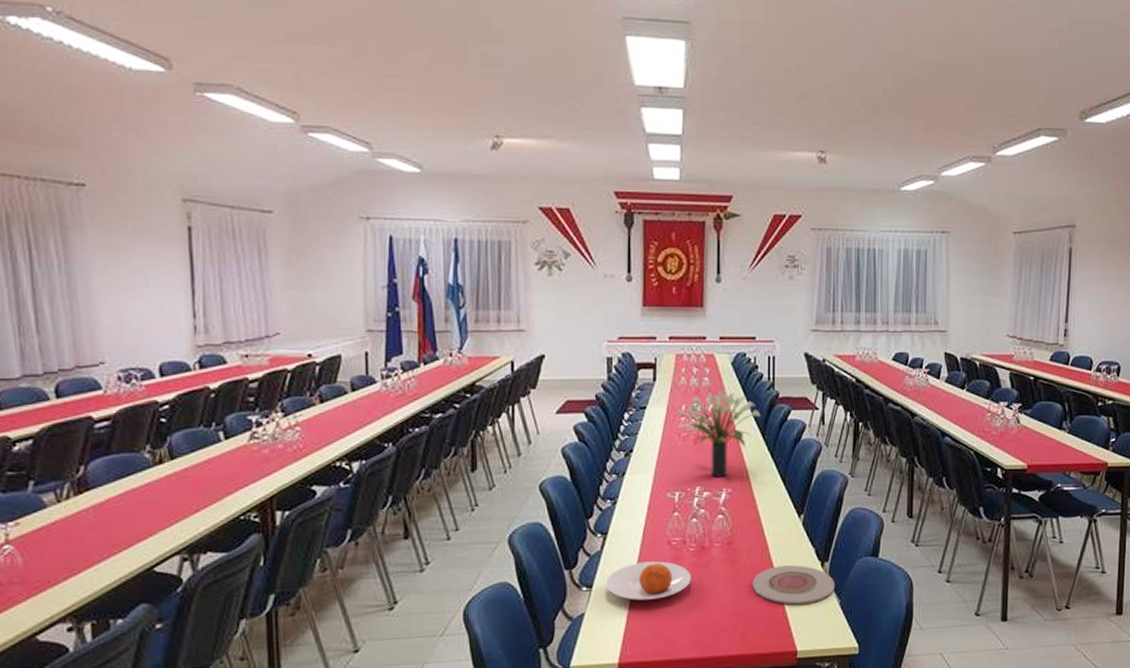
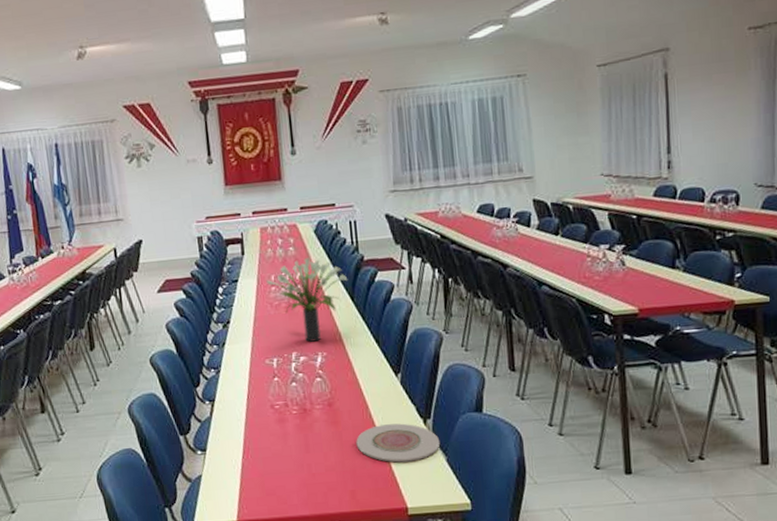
plate: present [605,561,692,601] -> none [217,424,297,462]

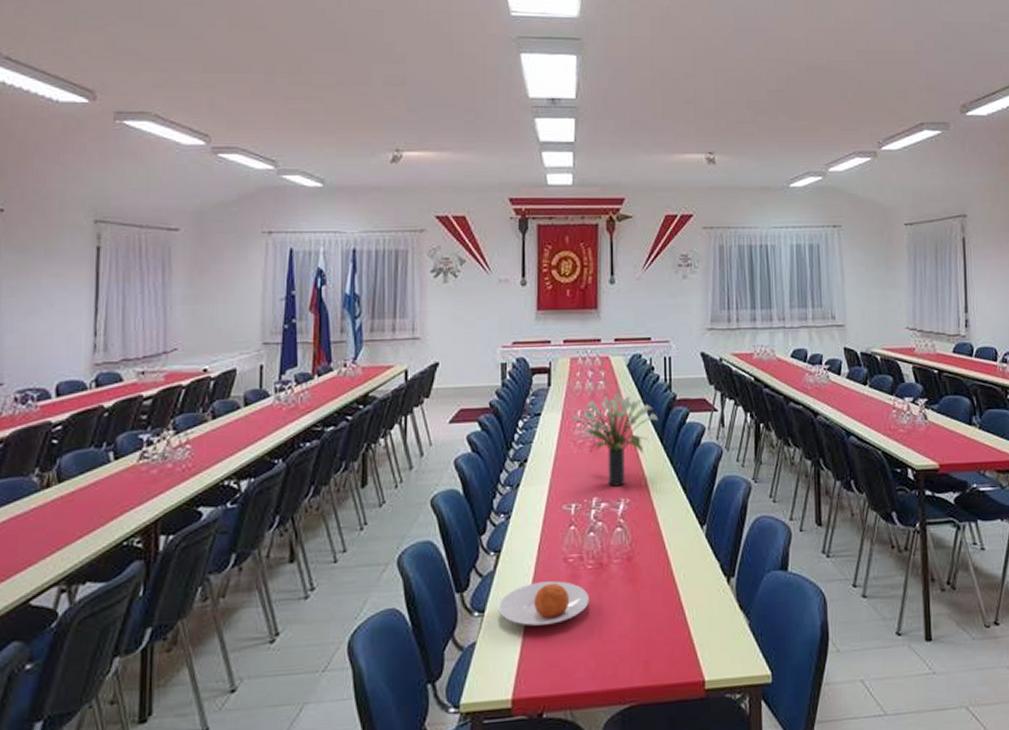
plate: none [217,424,297,462] -> present [498,581,590,626]
plate: present [356,423,441,463] -> none [654,582,743,628]

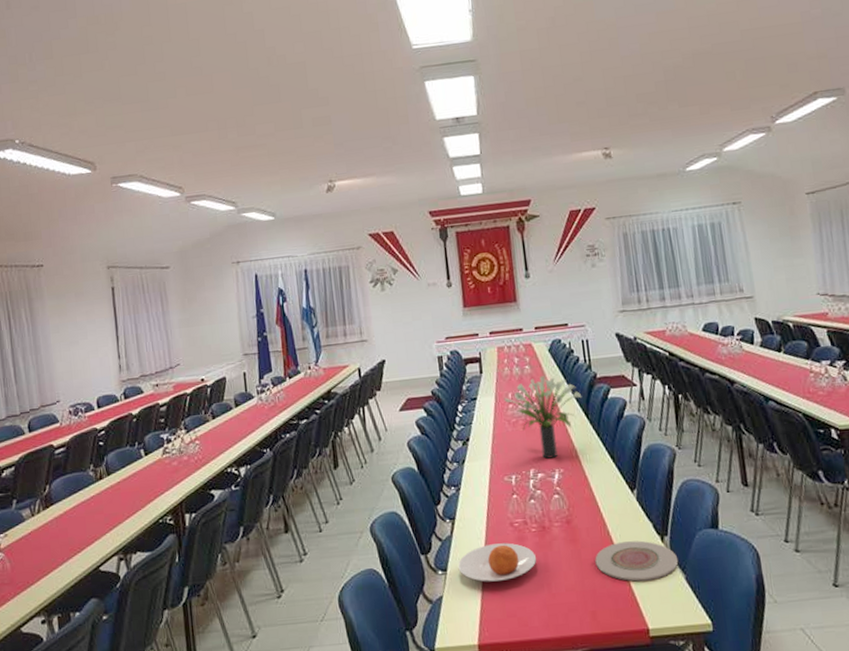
plate: none [654,582,743,628] -> present [595,540,679,582]

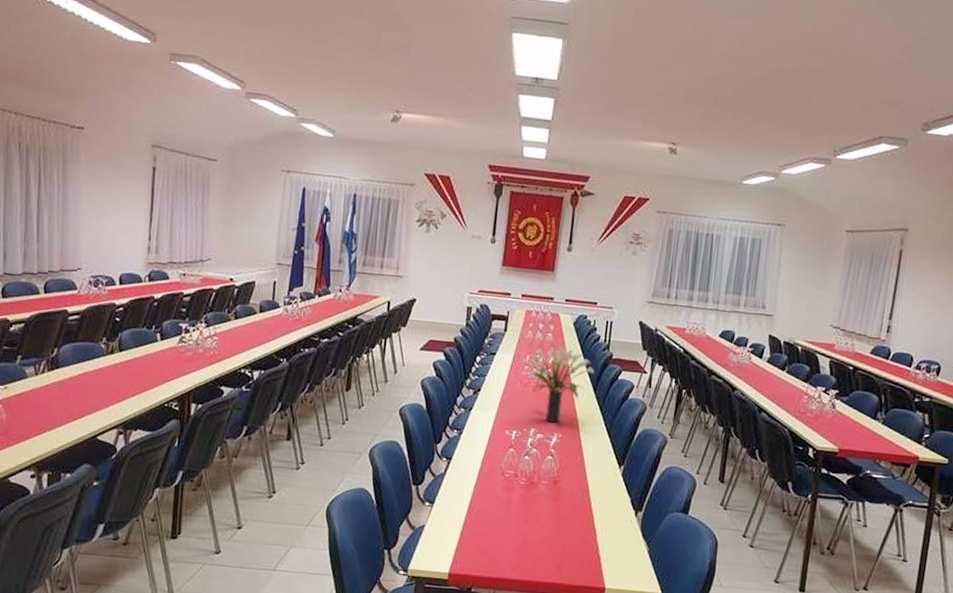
plate: present [458,543,537,582] -> none [445,488,519,523]
plate: present [595,540,679,582] -> none [571,509,646,547]

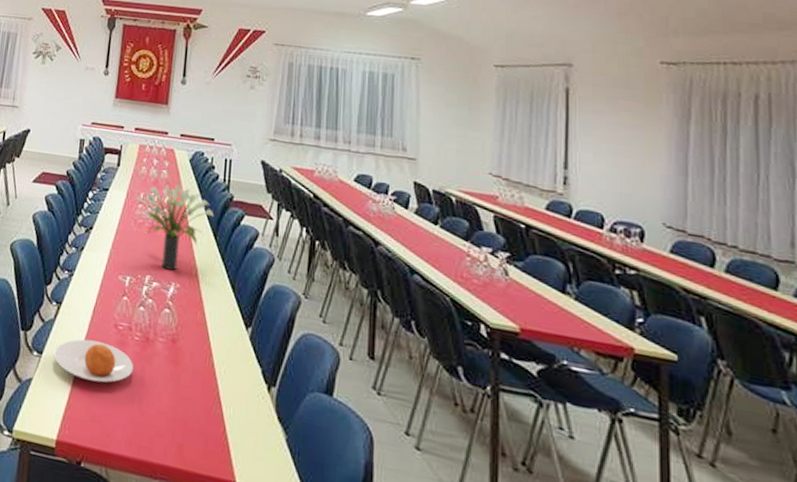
plate: none [445,488,519,523] -> present [53,339,134,383]

